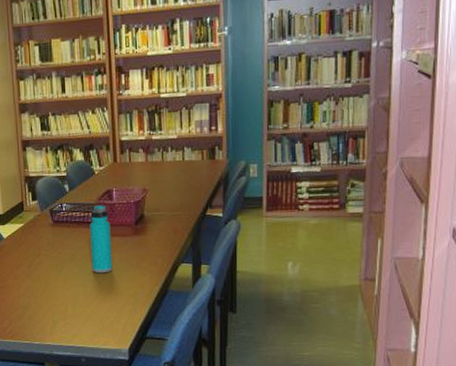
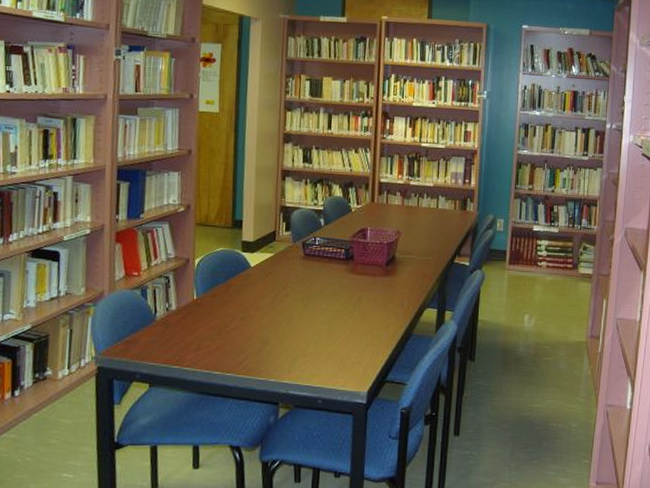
water bottle: present [90,205,113,274] -> none [339,242,362,312]

